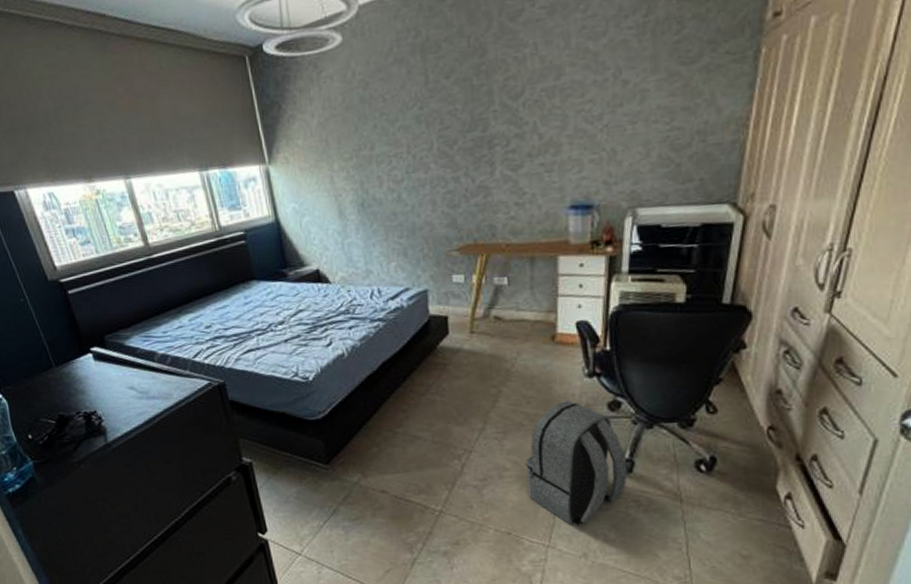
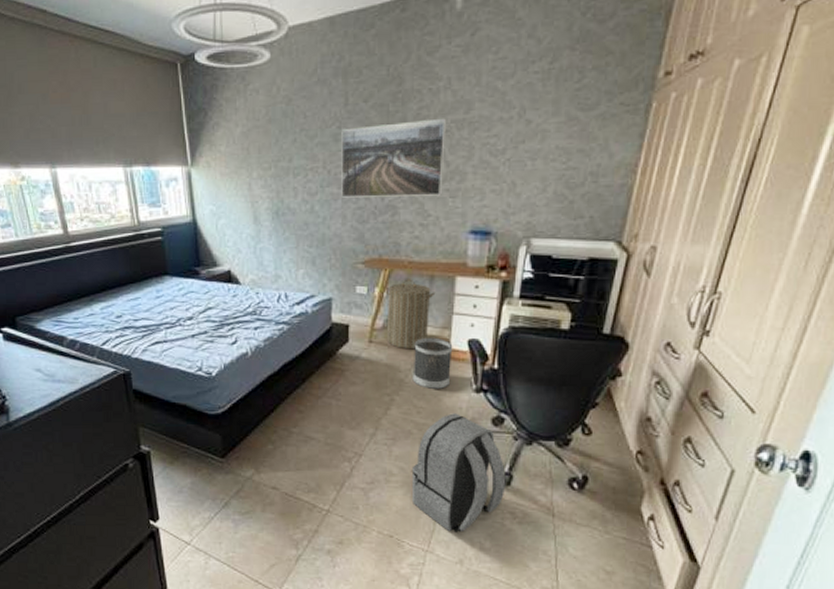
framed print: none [424,87,537,183] -> present [341,118,446,198]
laundry hamper: none [483,262,538,338] -> present [385,279,436,350]
wastebasket: none [518,322,561,378] -> present [412,337,453,390]

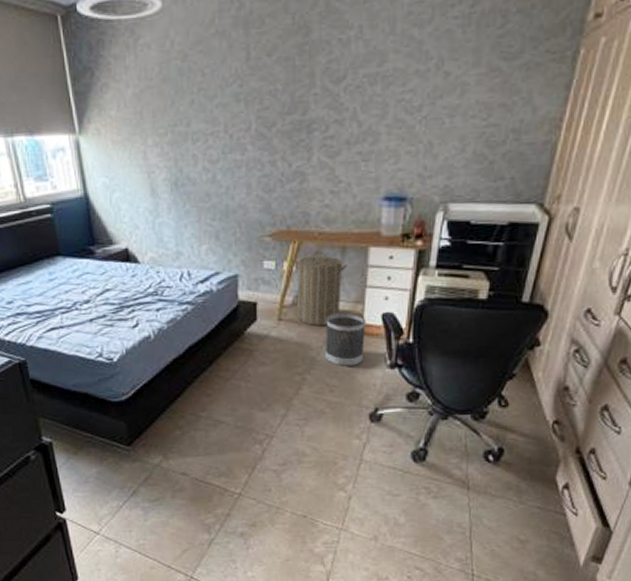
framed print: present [341,118,446,198] -> none [243,72,357,165]
backpack: present [411,413,506,533] -> none [325,390,421,510]

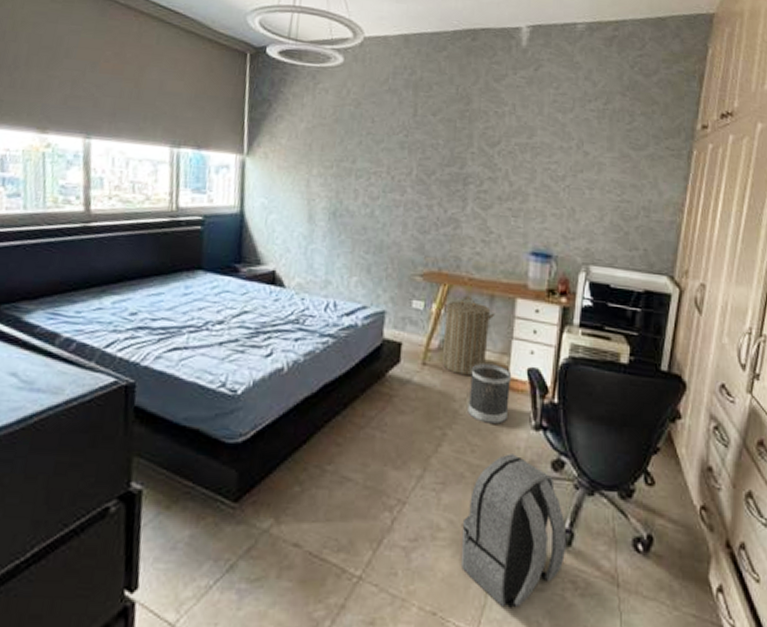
backpack: none [325,390,421,510] -> present [461,454,567,608]

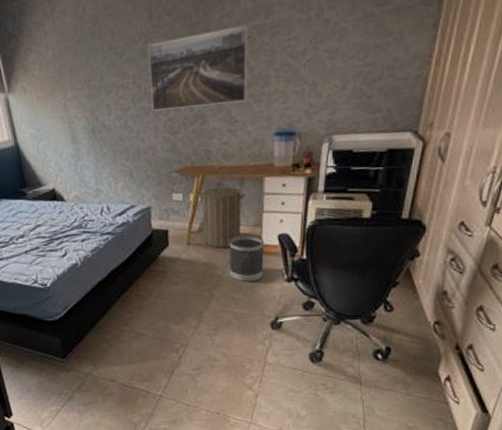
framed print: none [403,138,510,214] -> present [148,24,248,111]
backpack: present [461,454,567,608] -> none [233,302,318,405]

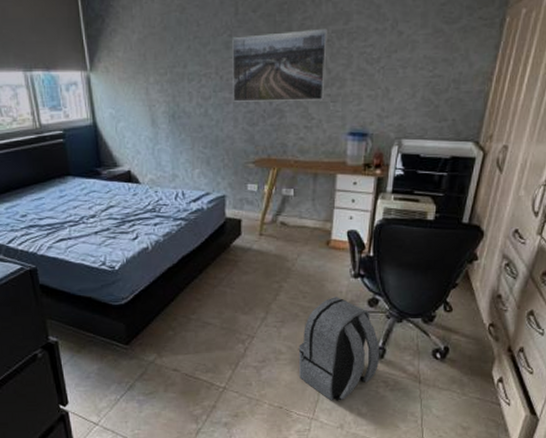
laundry hamper: present [199,183,246,249] -> none [274,177,319,241]
wastebasket: present [229,235,265,283] -> none [299,229,334,277]
backpack: none [233,302,318,405] -> present [298,297,380,401]

